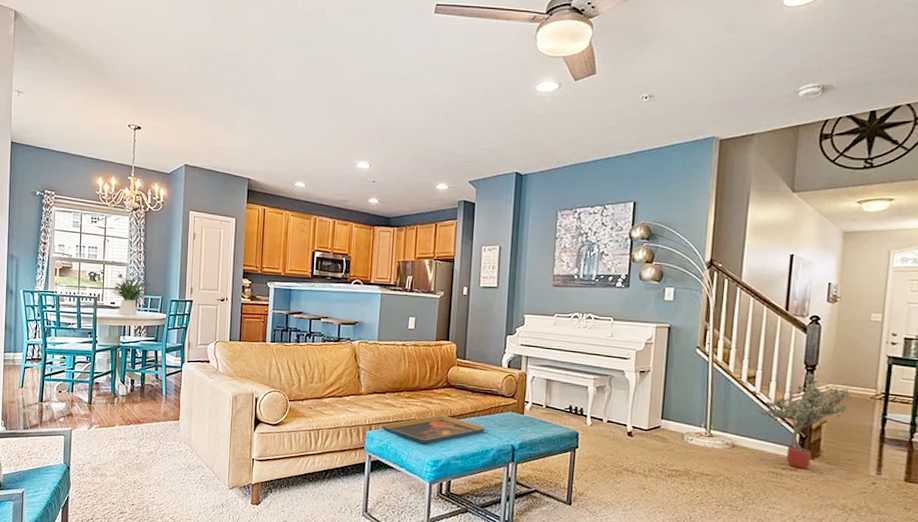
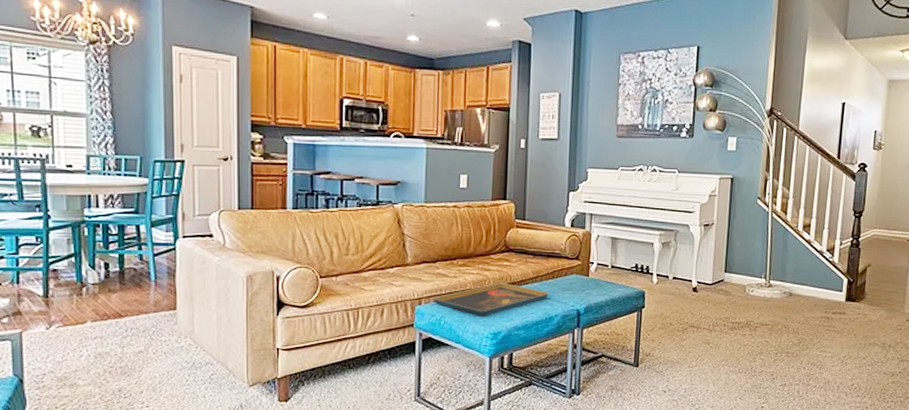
flower arrangement: present [110,271,151,316] -> none [64,123,124,183]
potted tree: present [759,373,850,469] -> none [813,219,891,312]

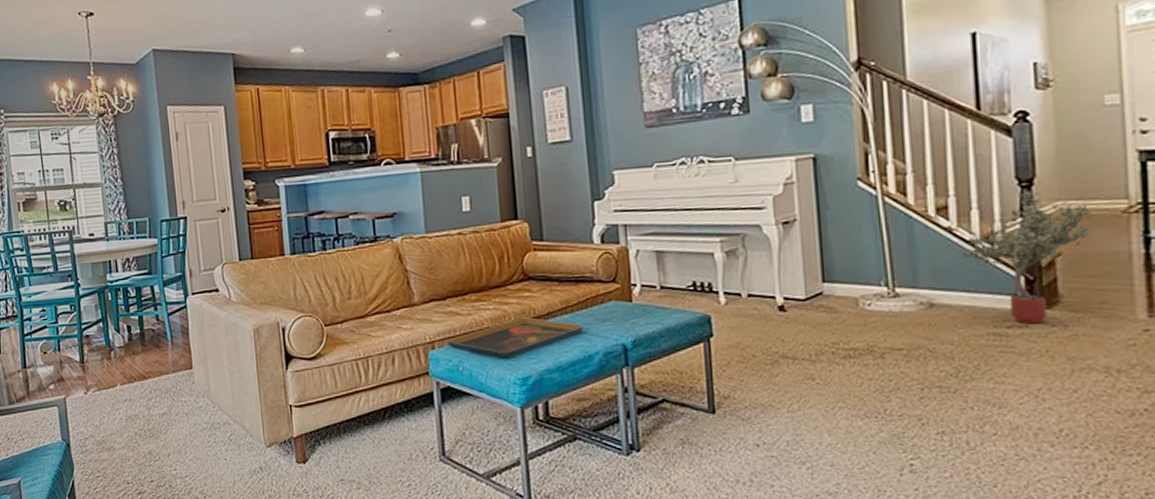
potted tree: none [813,219,891,312] -> present [961,190,1092,324]

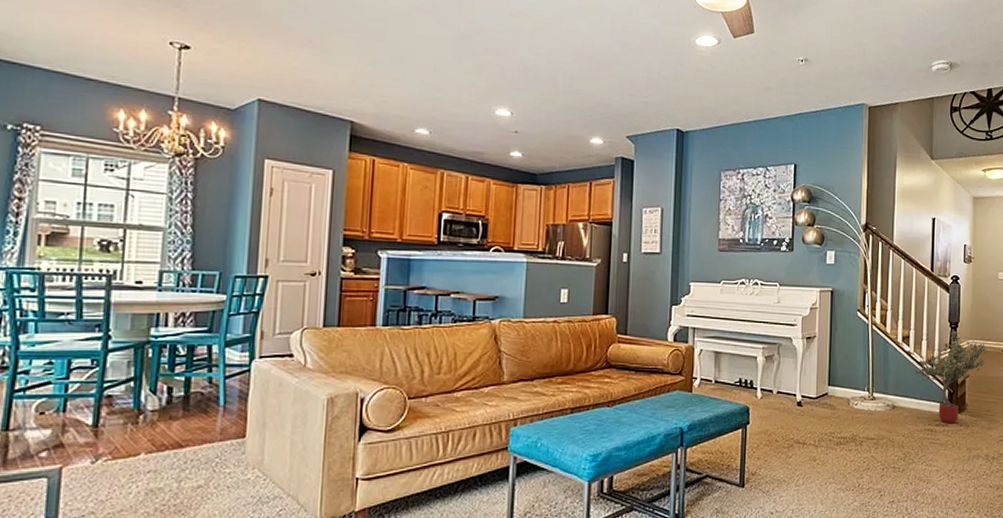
decorative tray: present [447,317,584,359] -> none [530,401,652,437]

